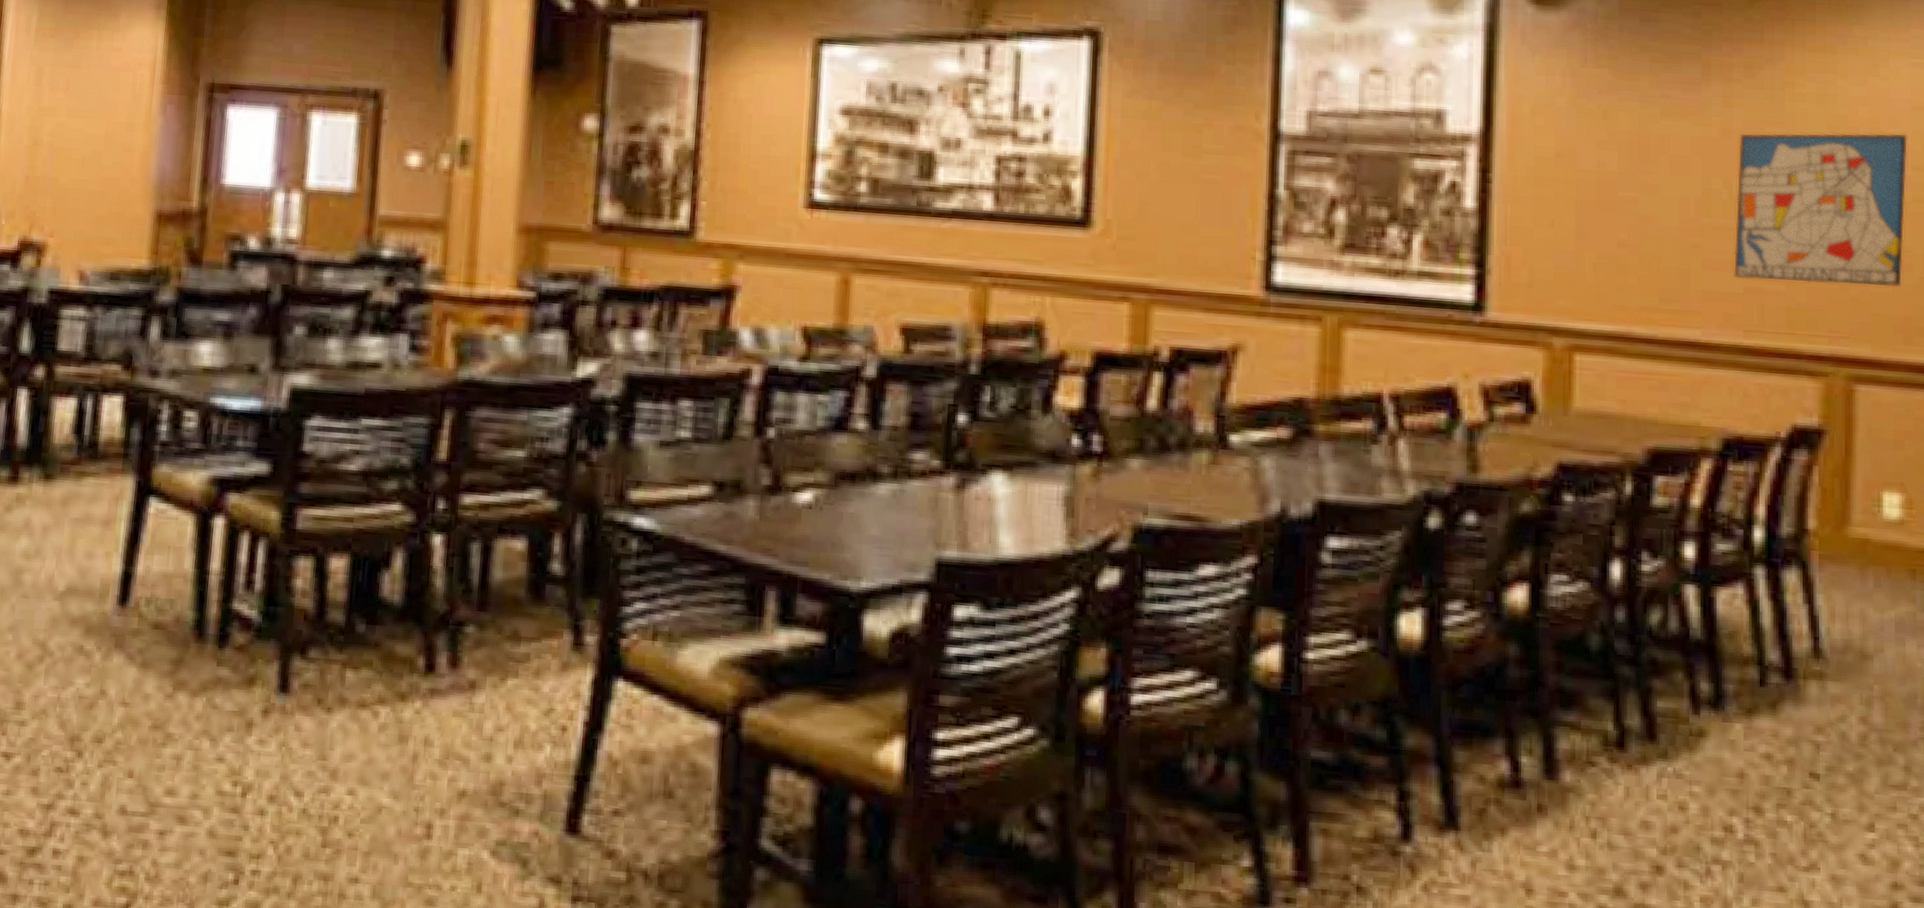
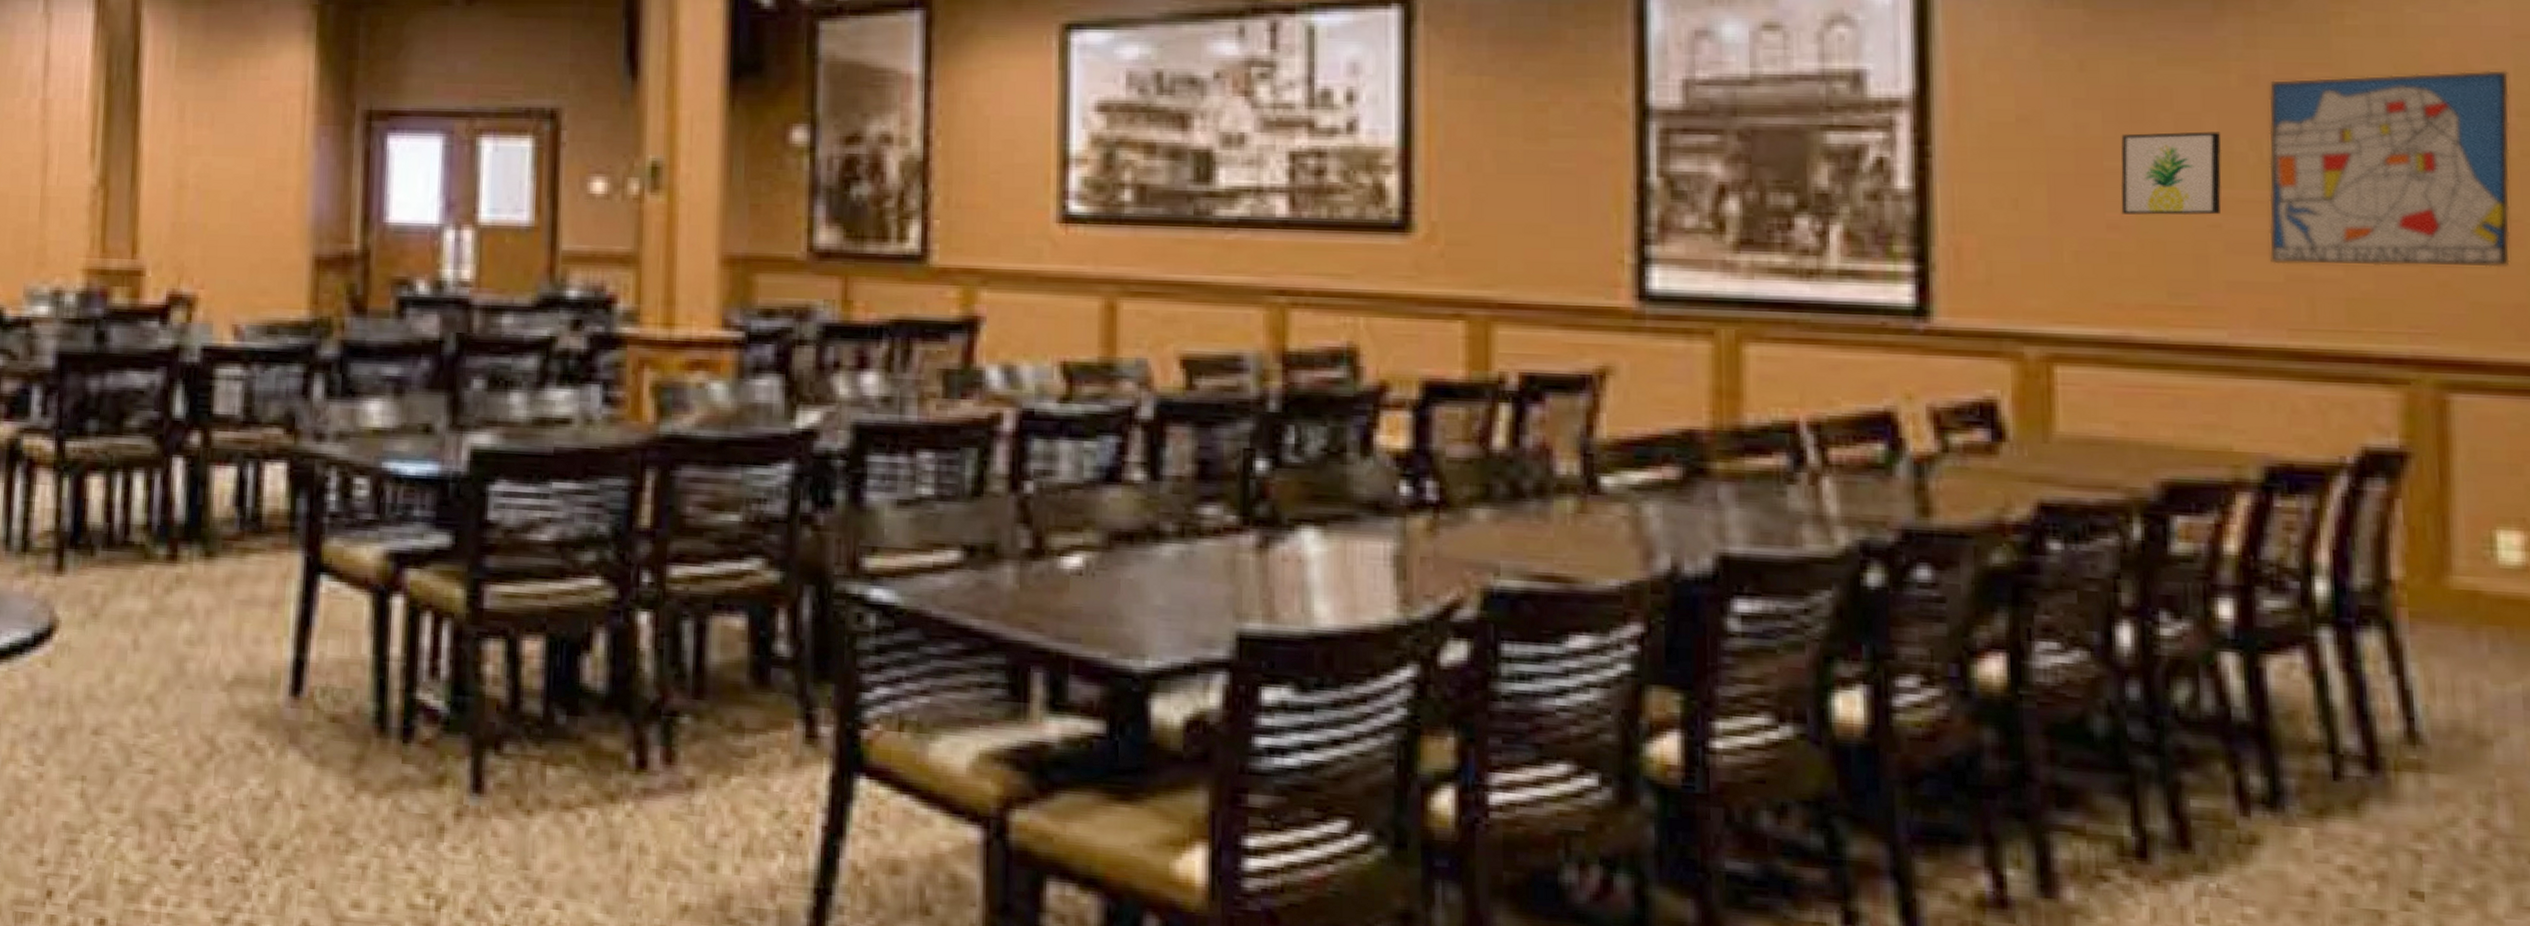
wall art: none [1629,171,1704,238] -> present [2120,131,2222,216]

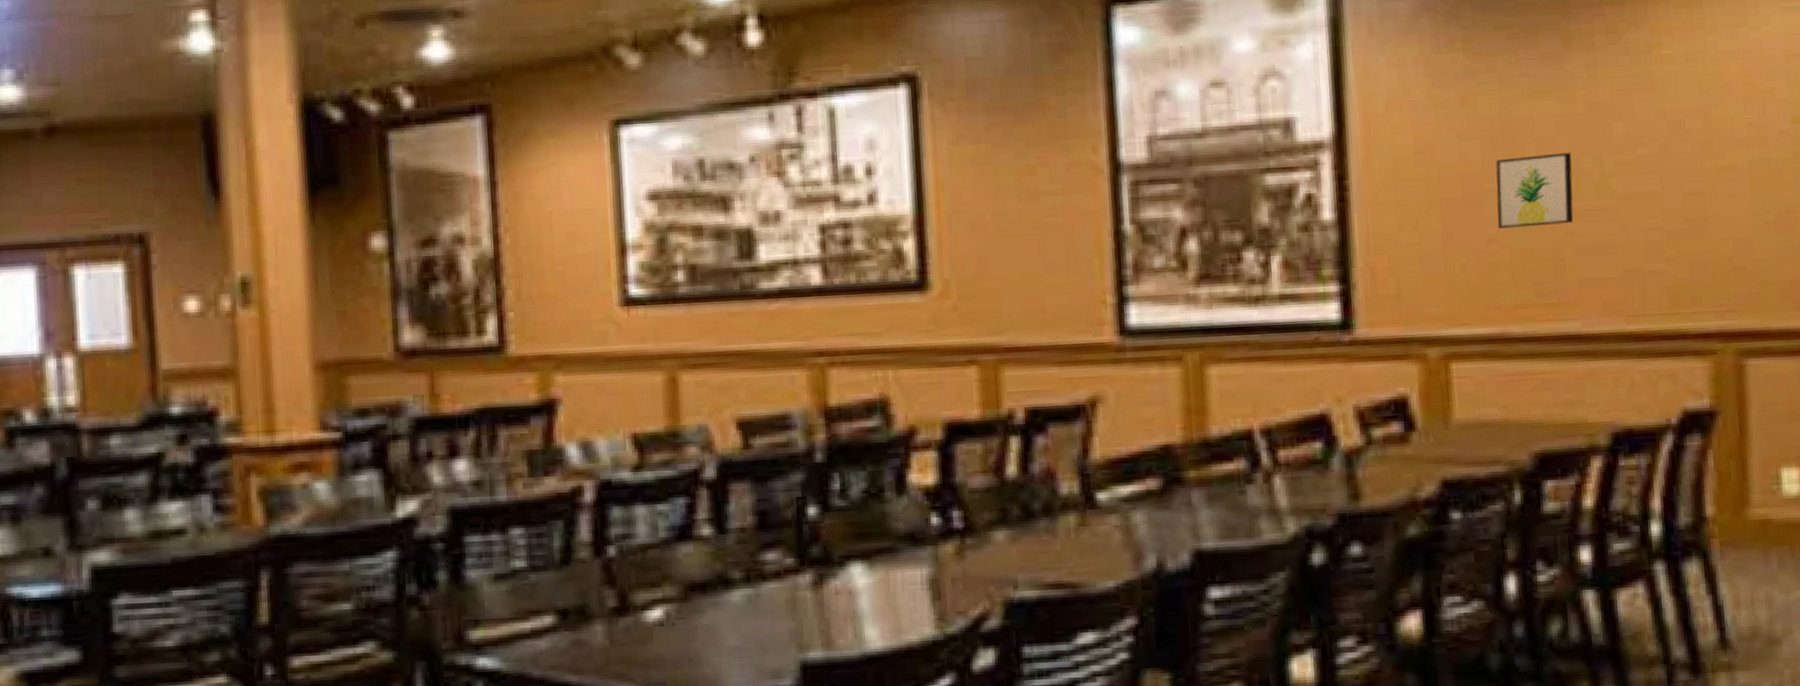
wall art: present [2268,69,2511,268] -> none [1606,84,1788,262]

